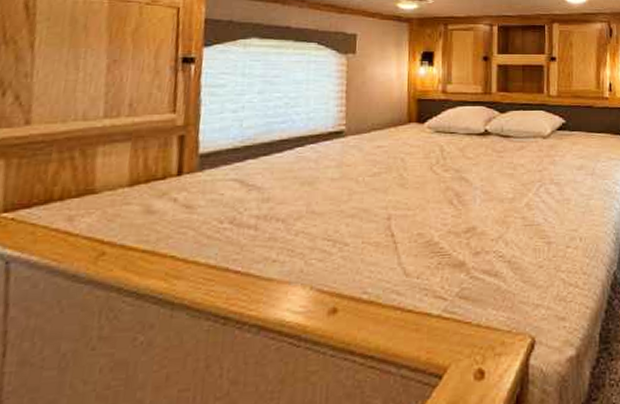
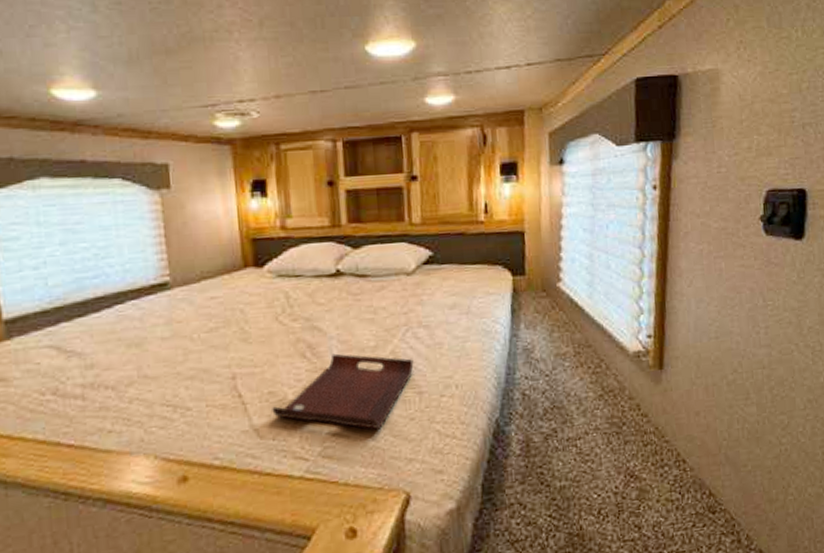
serving tray: none [419,202,545,275] -> present [272,353,414,430]

